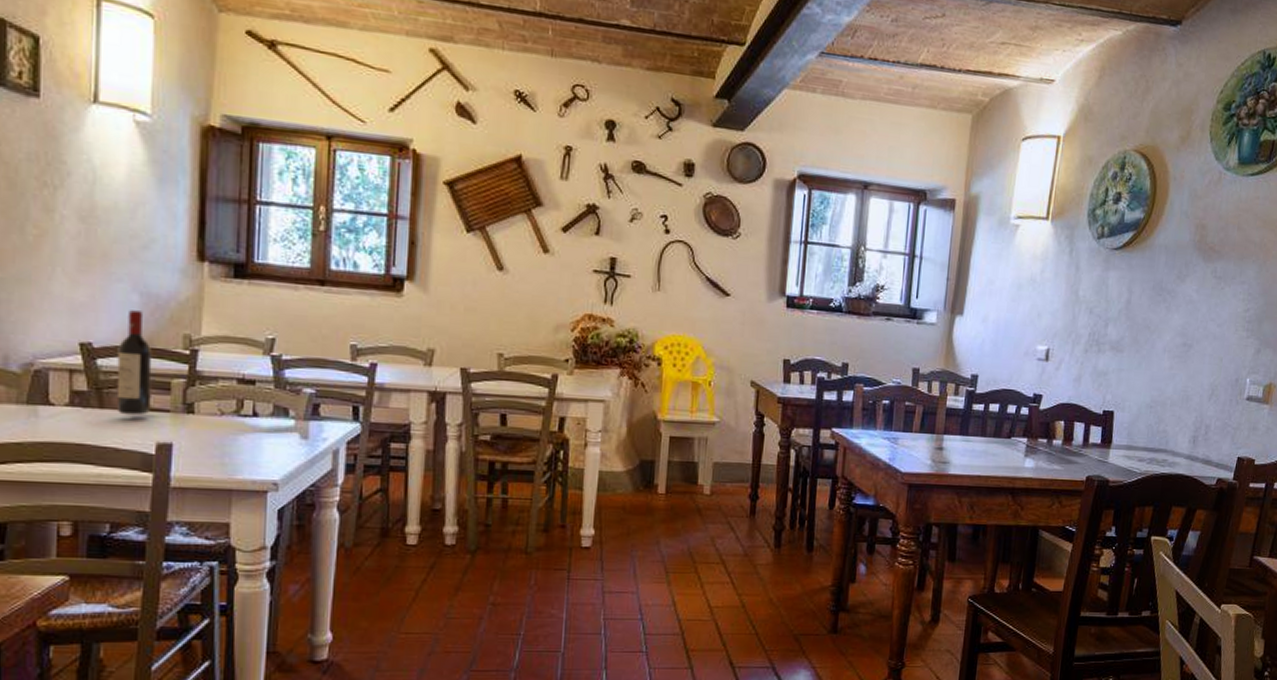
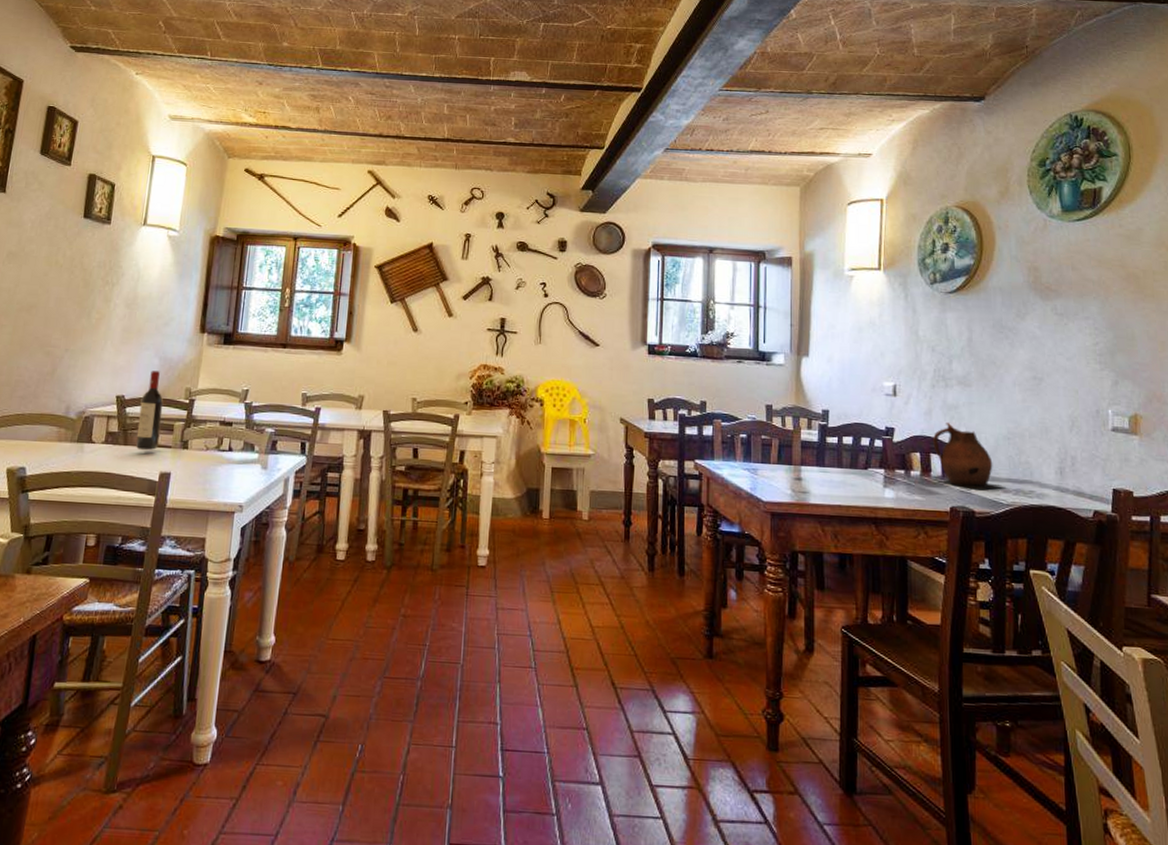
ceramic pitcher: none [1077,390,1141,459] -> present [933,423,1006,490]

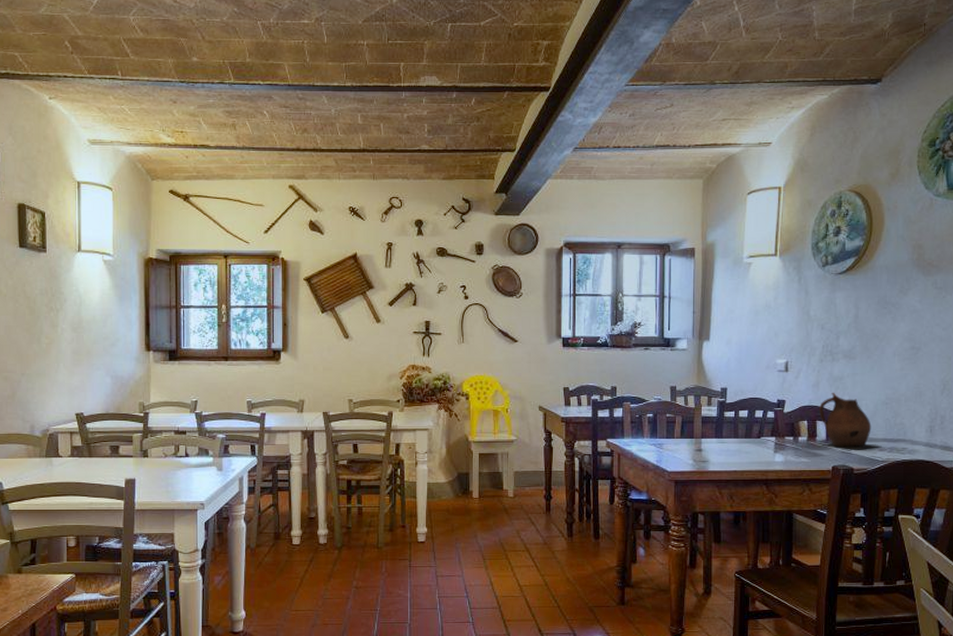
wine bottle: present [136,370,164,451] -> none [99,389,121,461]

